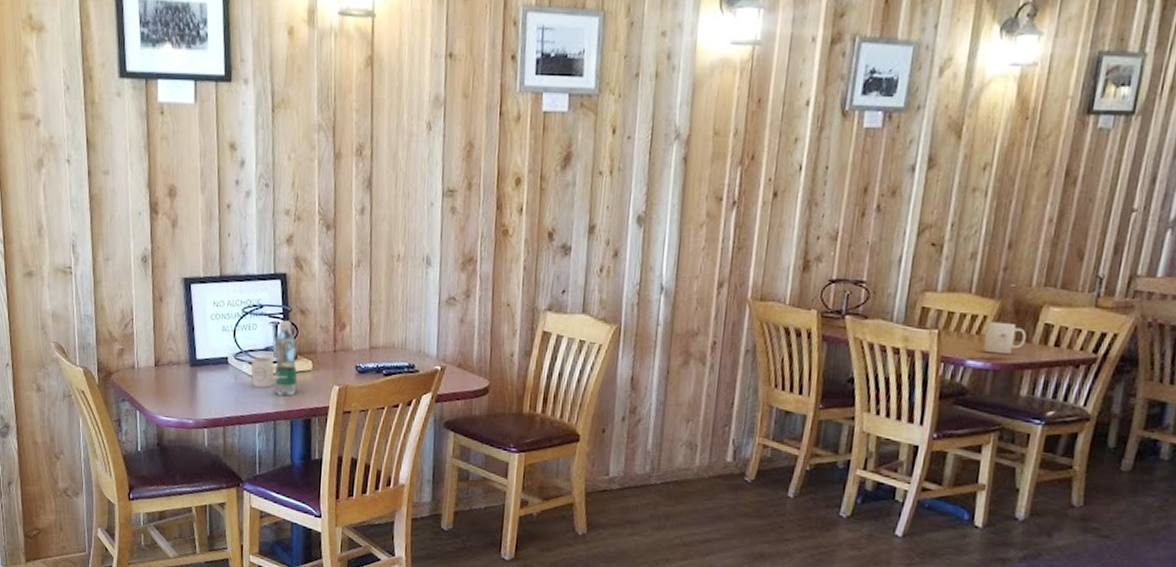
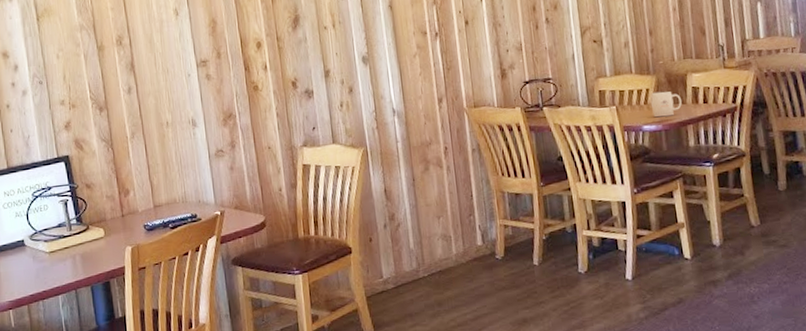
mug: present [251,356,277,388] -> none [47,232,72,263]
bottle: present [274,320,298,397] -> none [66,196,93,265]

